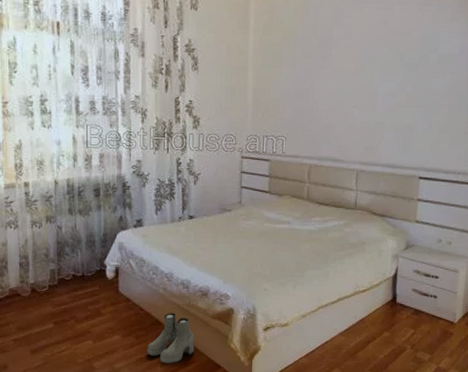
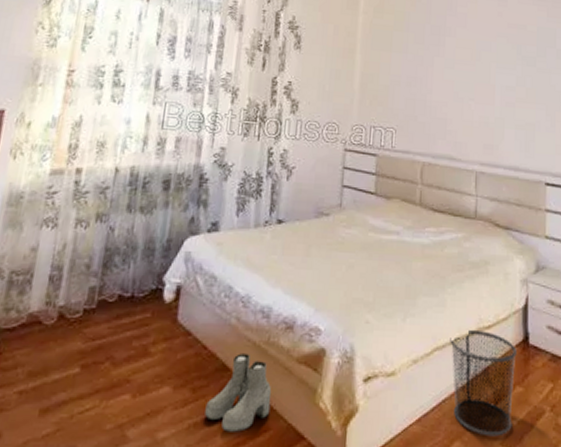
waste bin: none [332,294,386,366] -> present [450,330,517,437]

